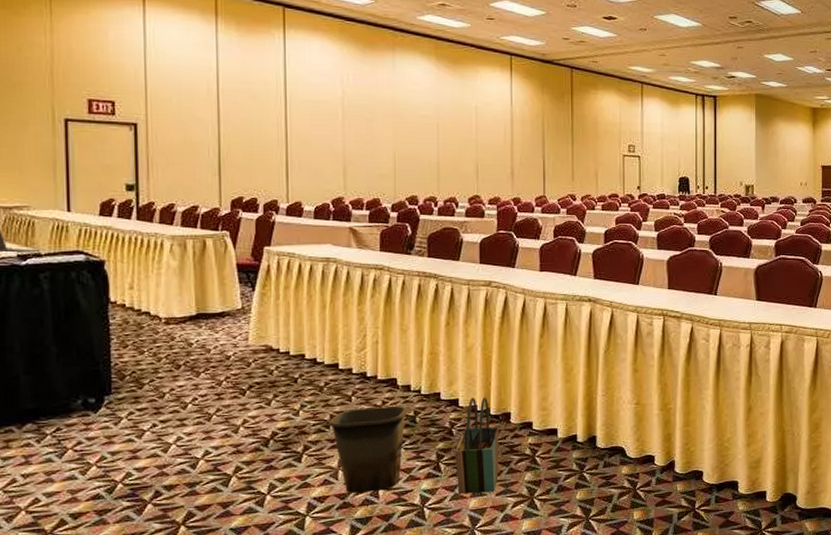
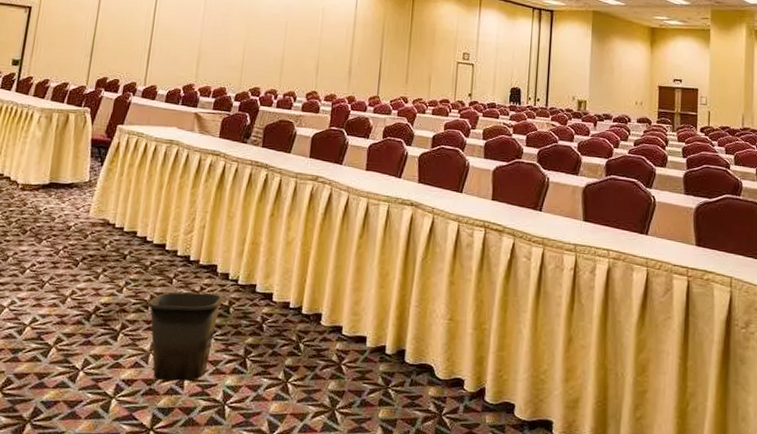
tote bag: present [455,397,500,495] -> none [260,293,309,398]

